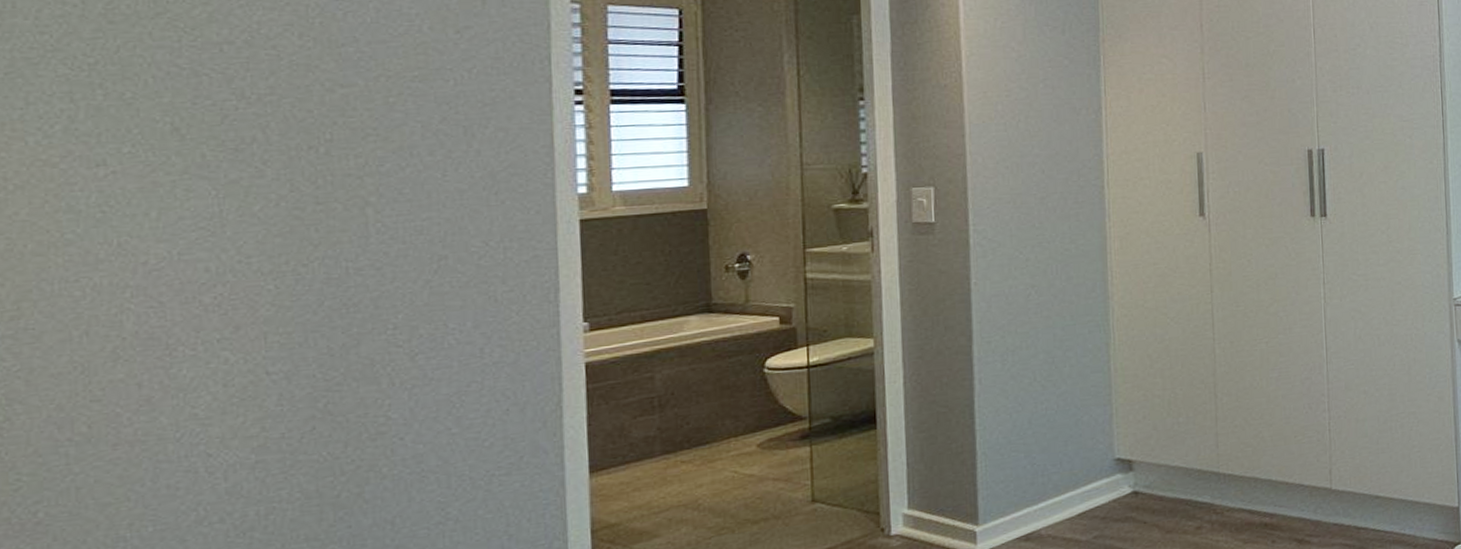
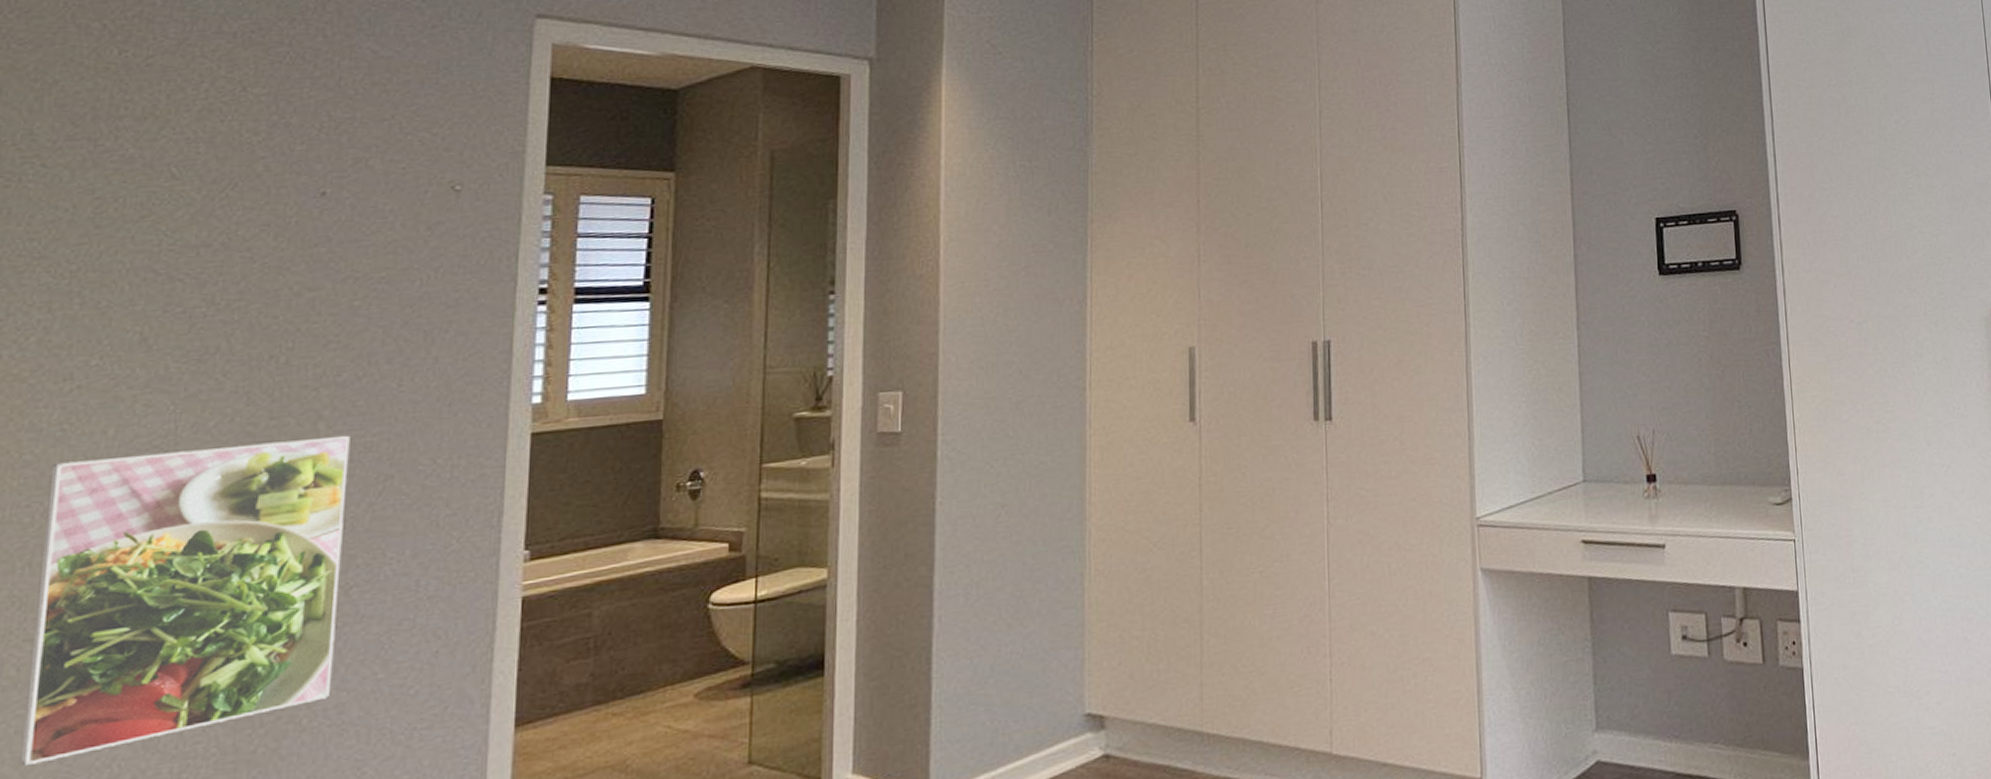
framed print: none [95,219,407,510] -> present [19,435,350,765]

